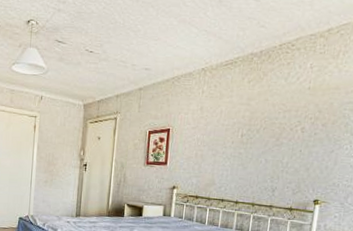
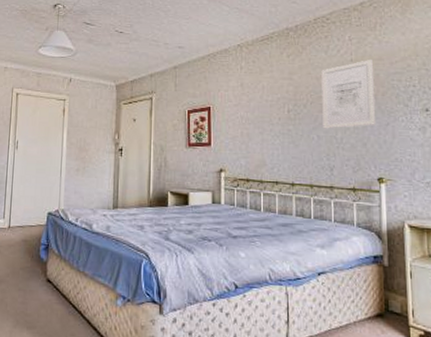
wall art: none [271,88,329,154] -> present [321,60,375,129]

